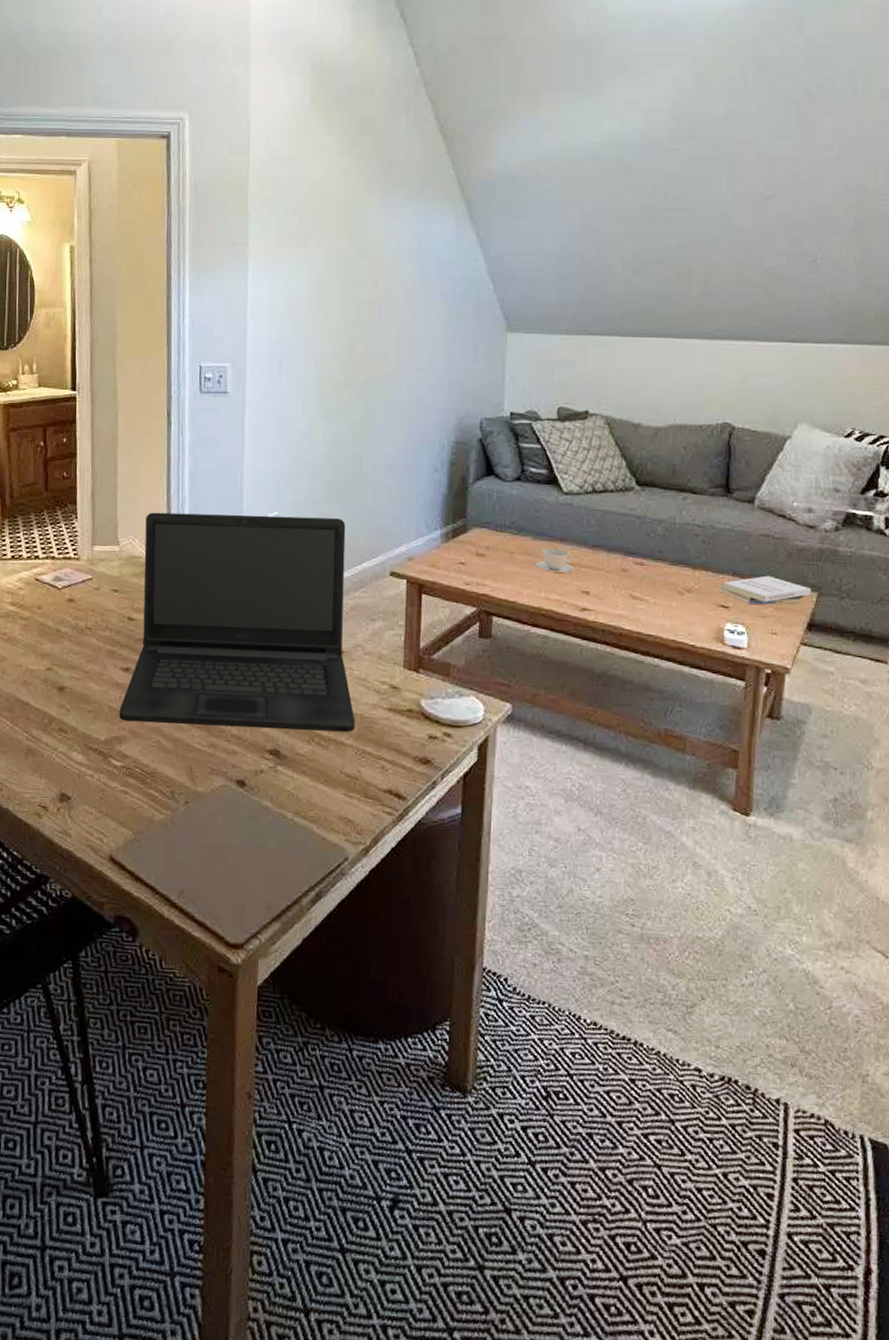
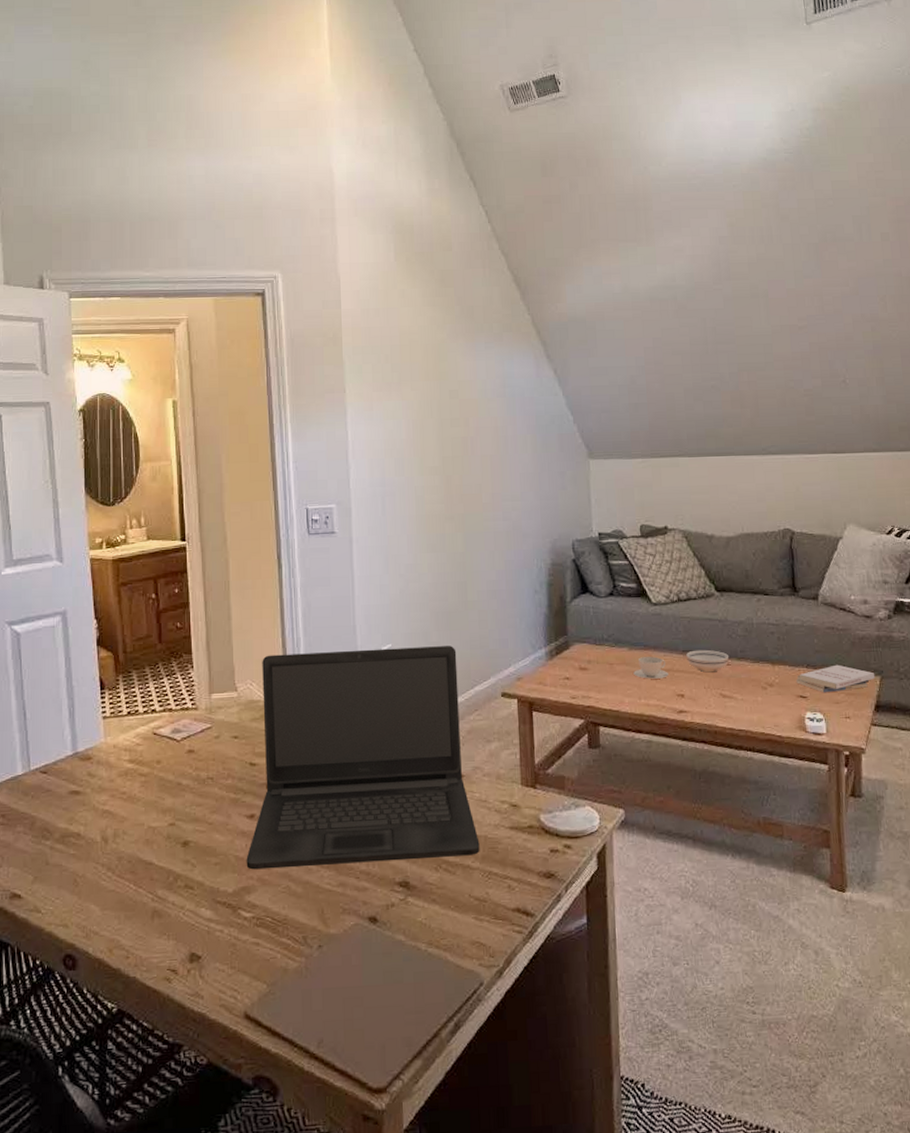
bowl: none [596,546,645,572] -> present [686,649,729,673]

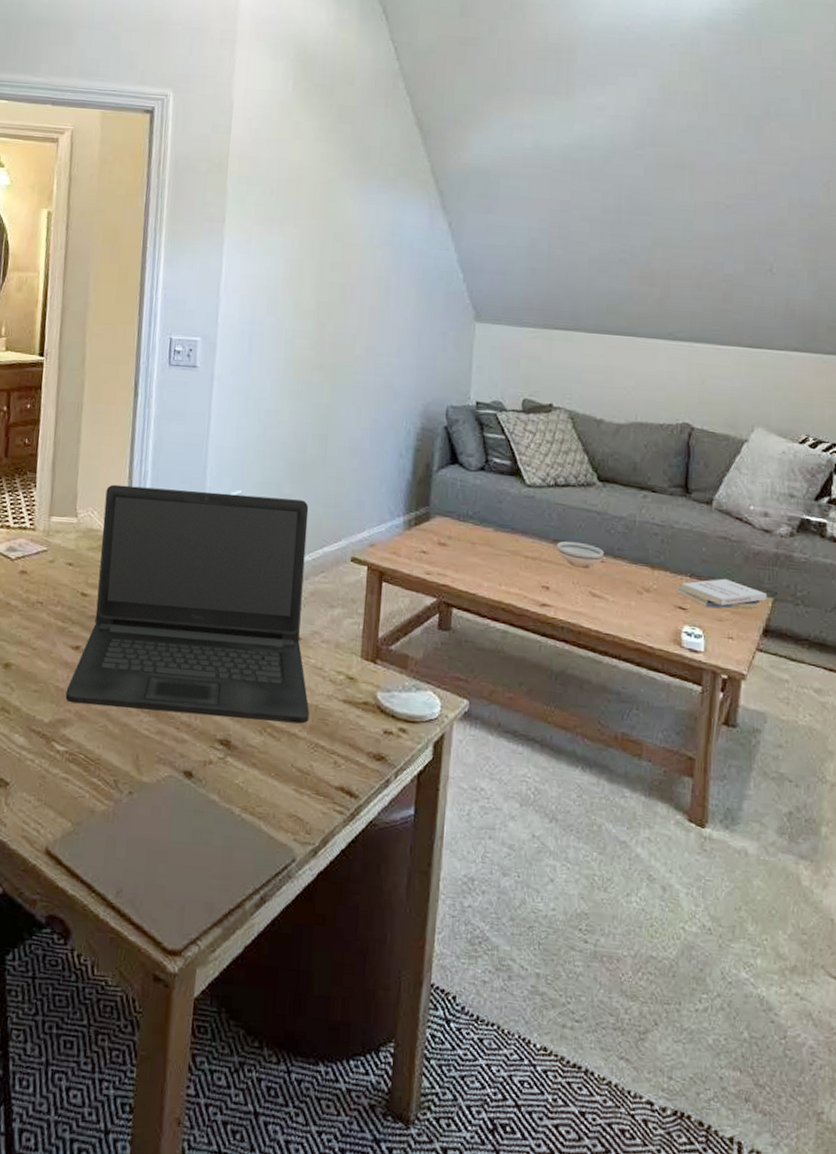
teacup: present [633,656,668,679] -> none [496,540,535,567]

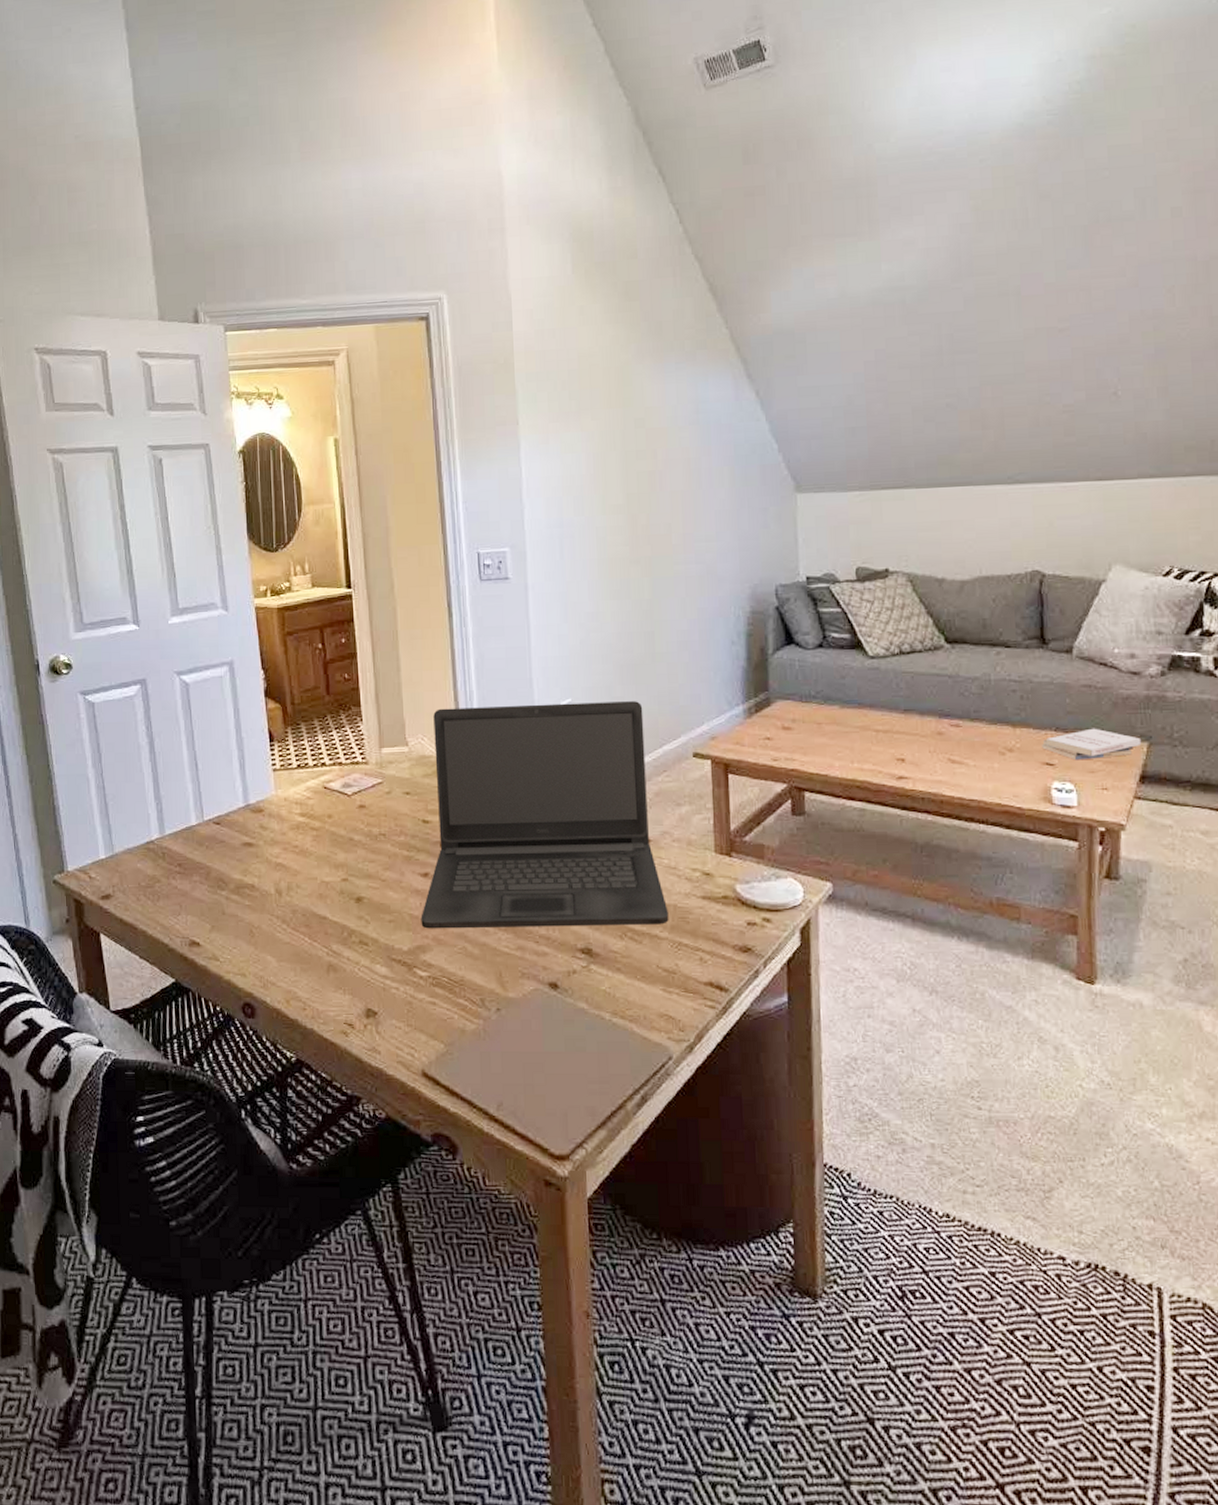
bowl: present [557,541,605,568] -> none [908,709,960,735]

